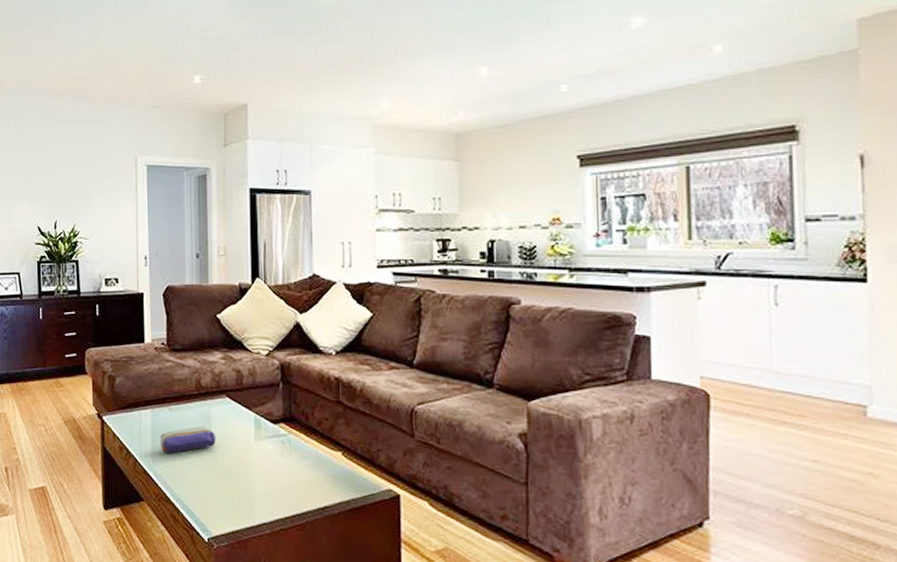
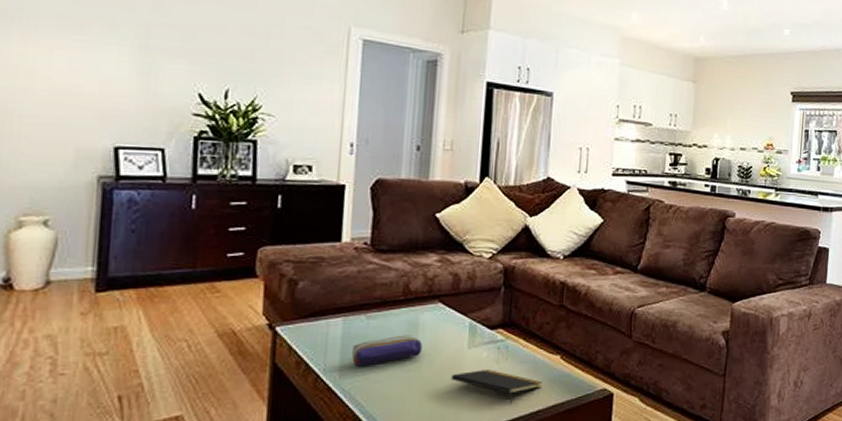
notepad: none [242,462,327,499] -> present [451,370,543,405]

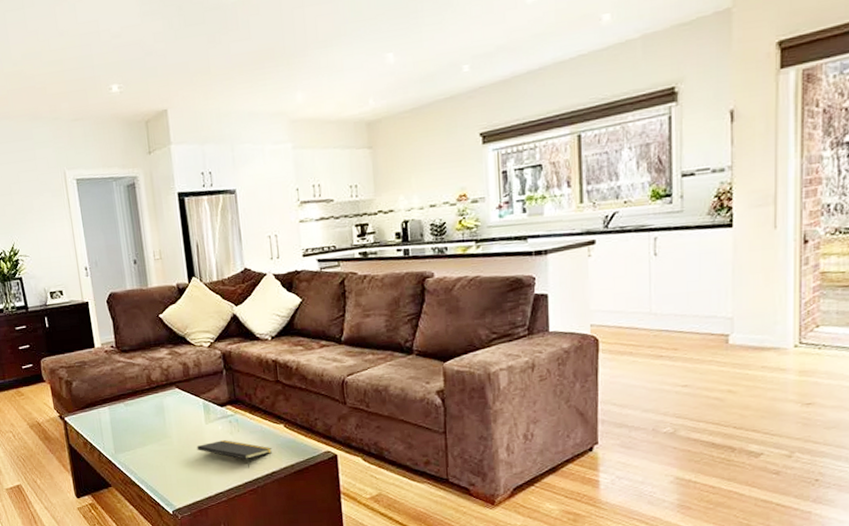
pencil case: present [352,335,422,366] -> none [120,416,170,444]

